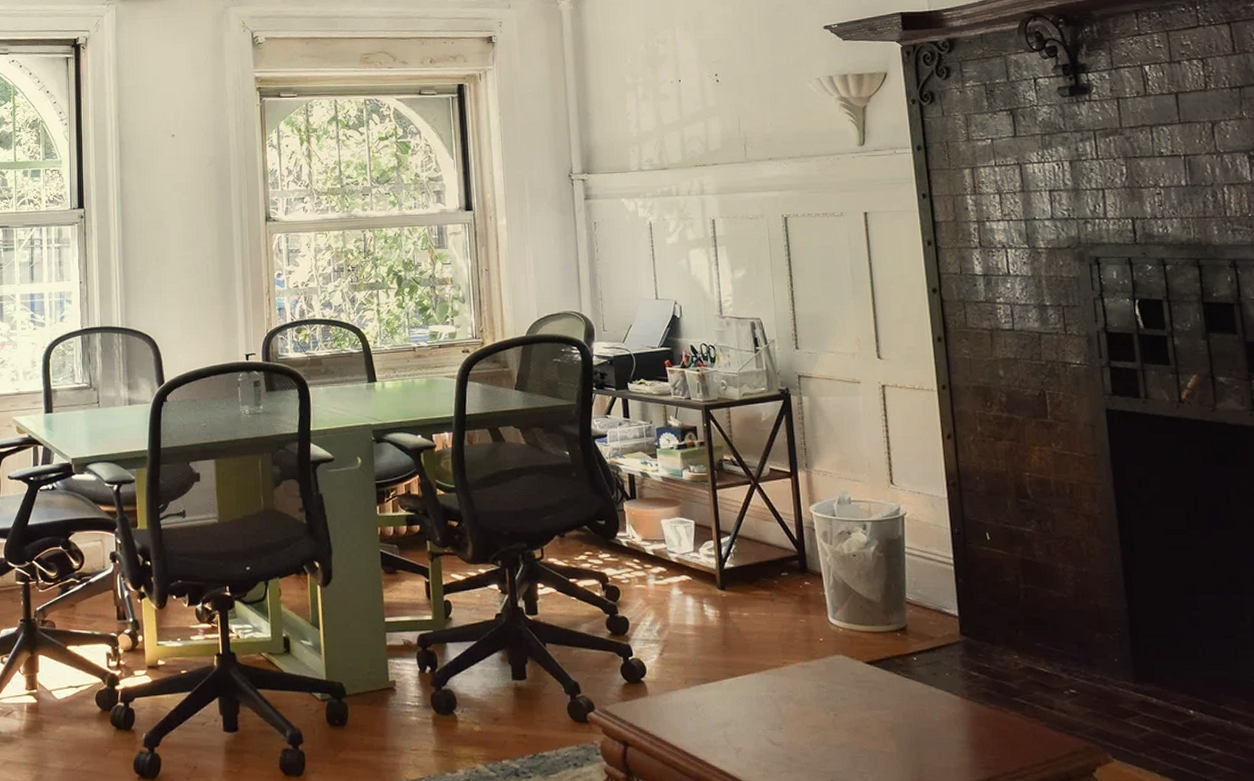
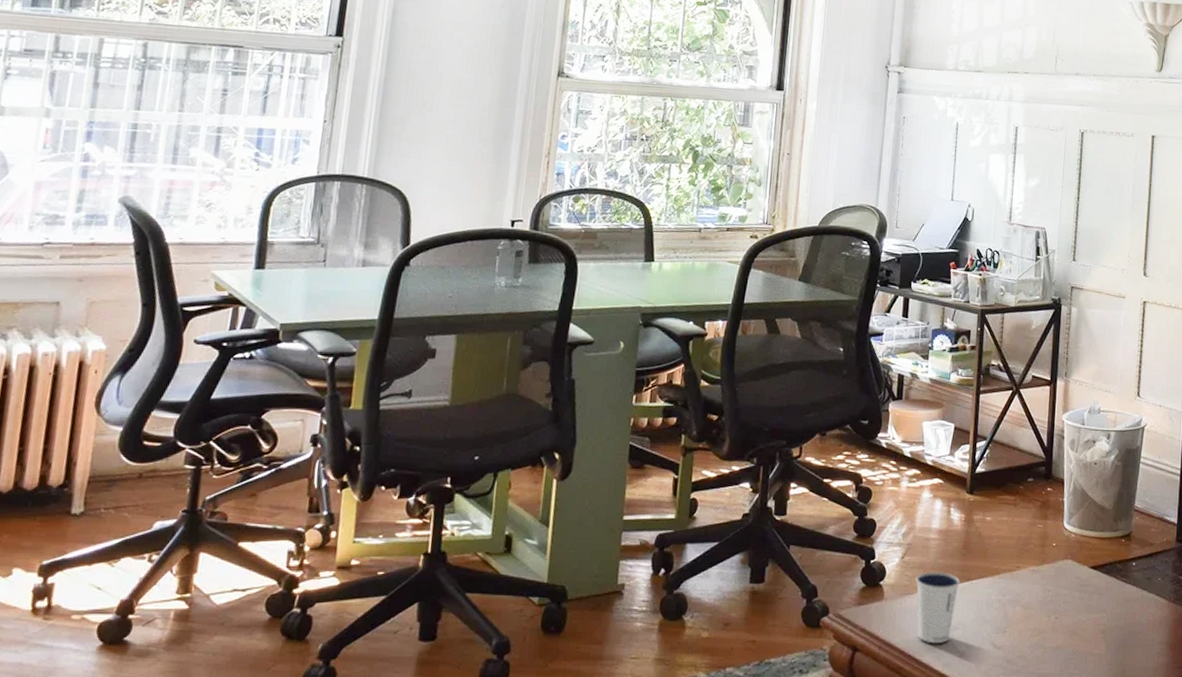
dixie cup: none [678,667,725,740] -> present [915,571,960,644]

